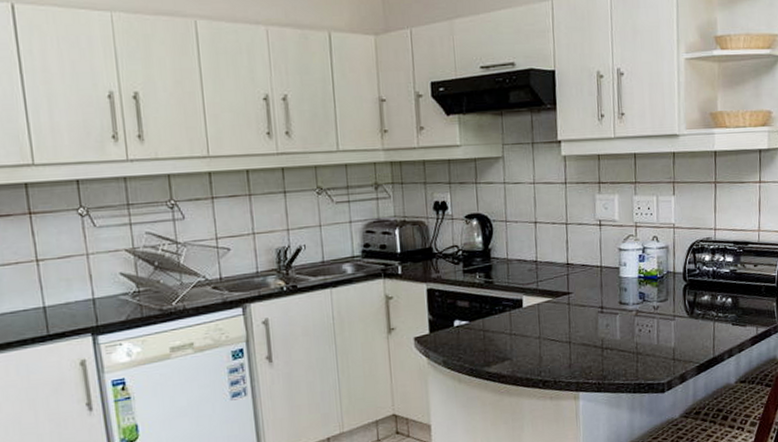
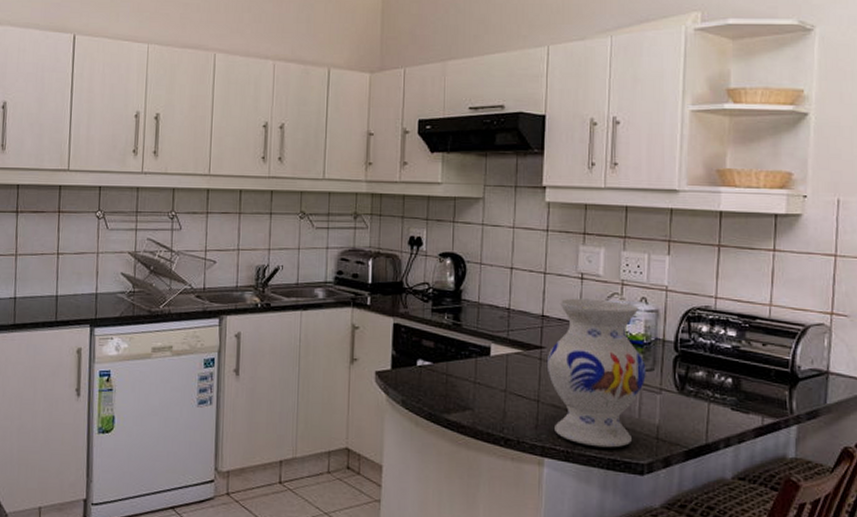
vase: none [574,242,661,375] -> present [546,298,646,448]

